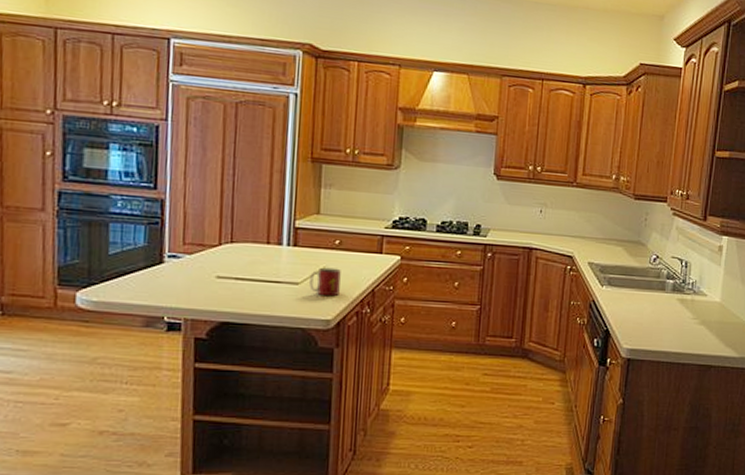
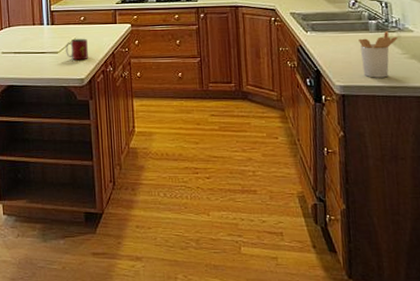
utensil holder: none [652,293,691,343] -> present [358,31,398,78]

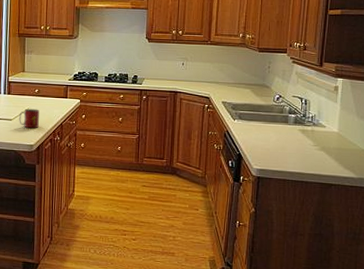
utensil holder: present [358,31,398,78] -> none [278,125,312,165]

